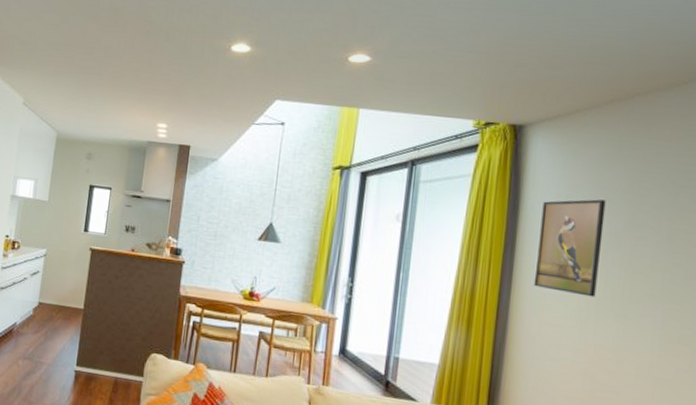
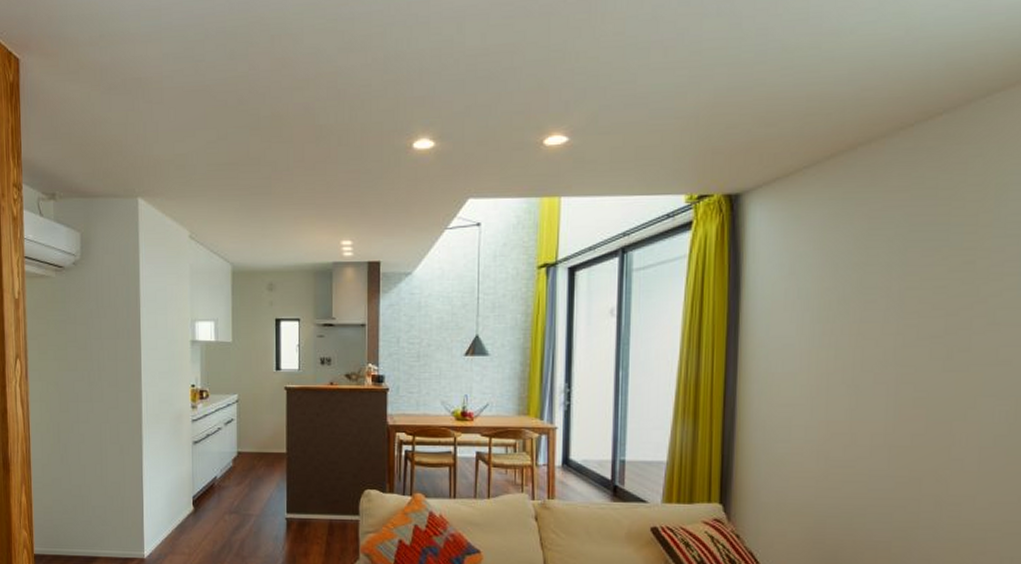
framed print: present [533,199,606,297] -> none [760,265,832,371]

